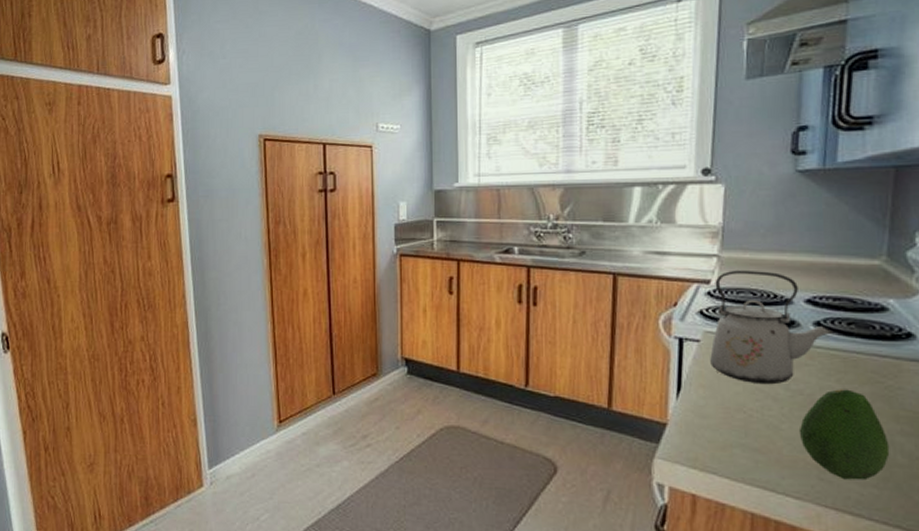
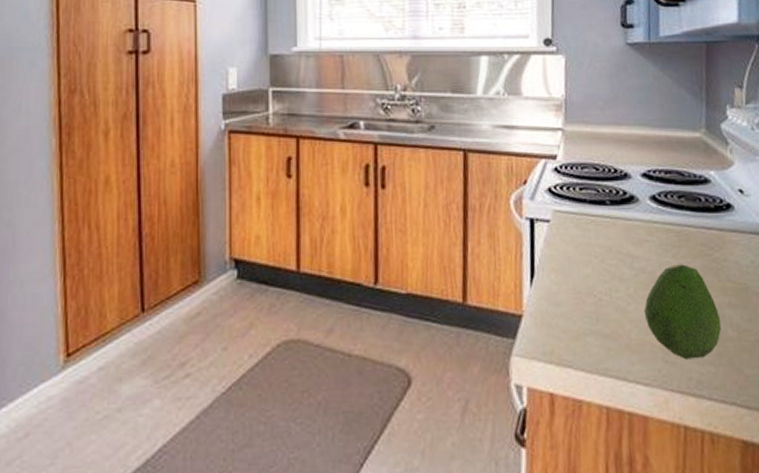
kettle: present [710,270,834,385] -> none [560,144,668,265]

